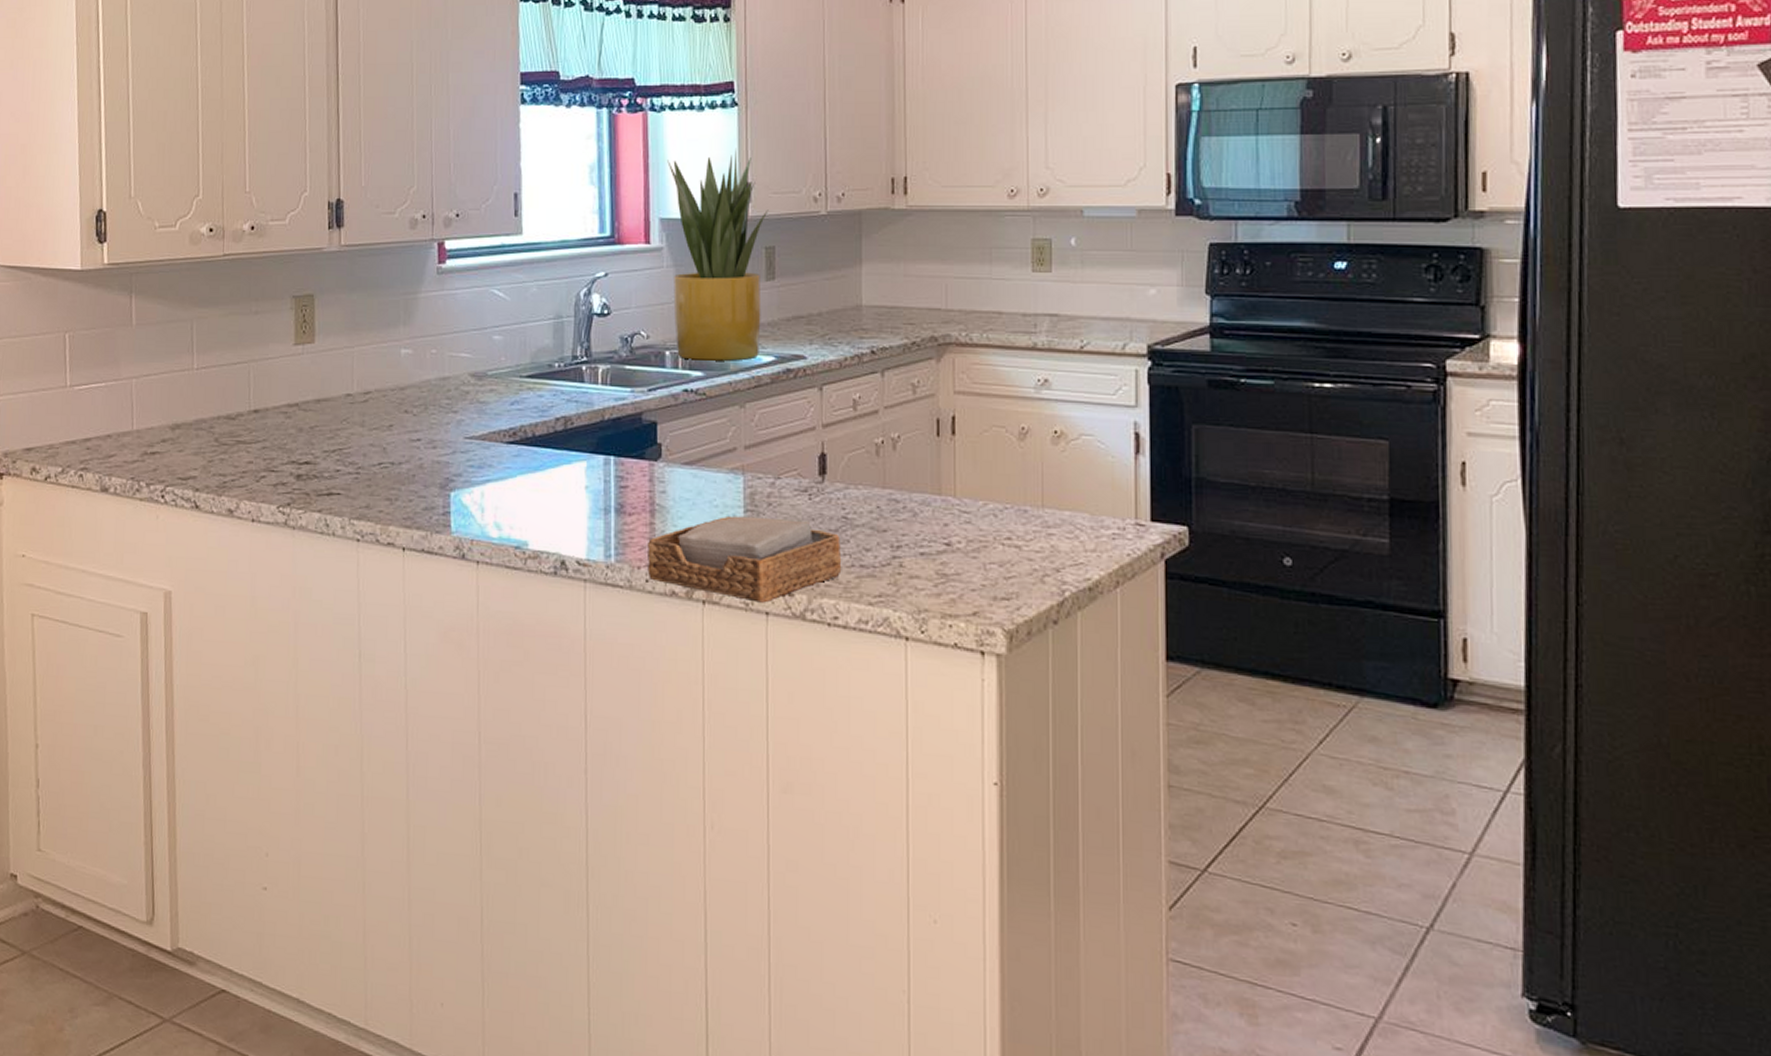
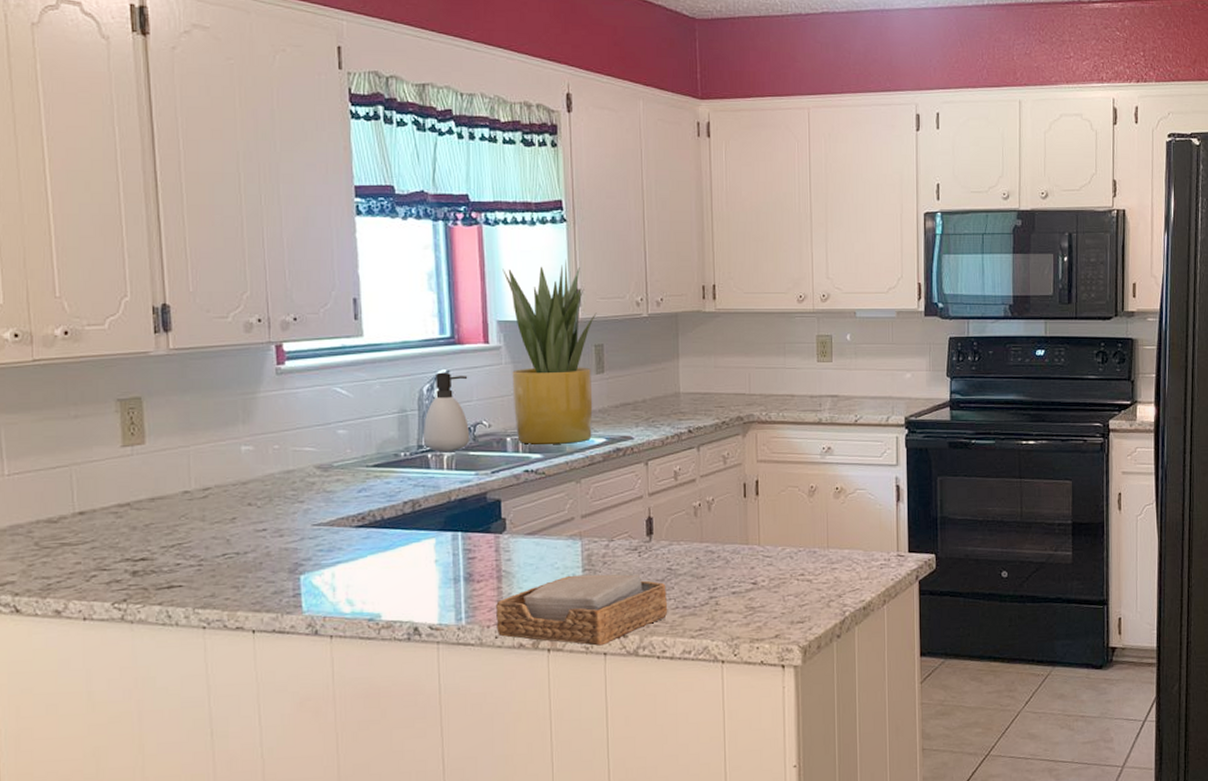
soap dispenser: none [578,275,627,365] -> present [423,372,470,453]

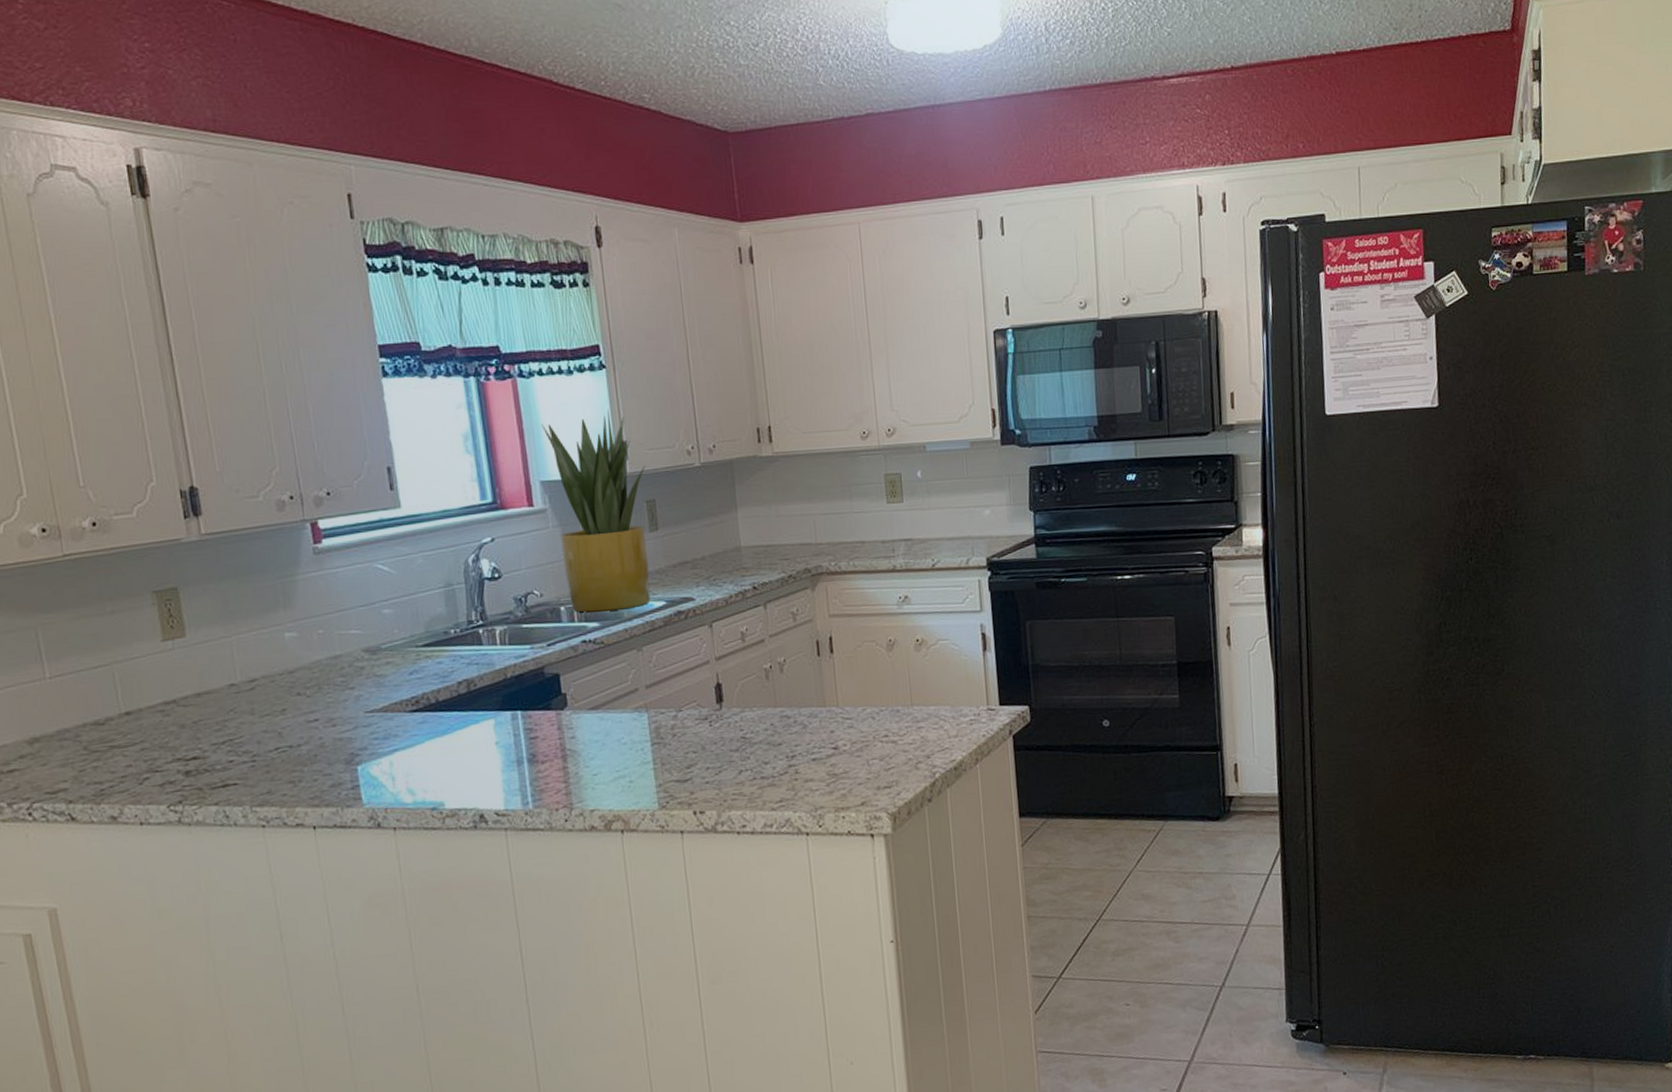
soap dispenser: present [423,372,470,453] -> none [472,540,522,627]
napkin holder: present [496,574,668,646] -> none [563,745,745,824]

